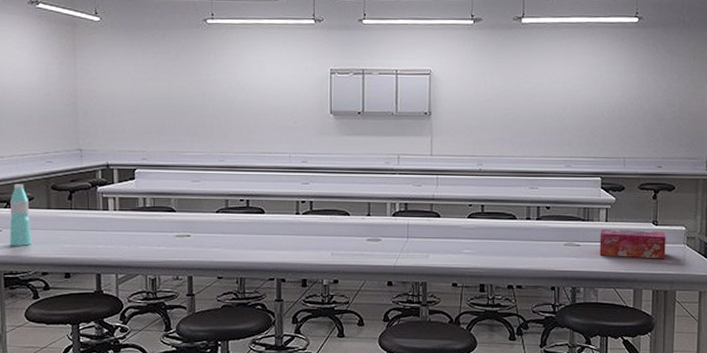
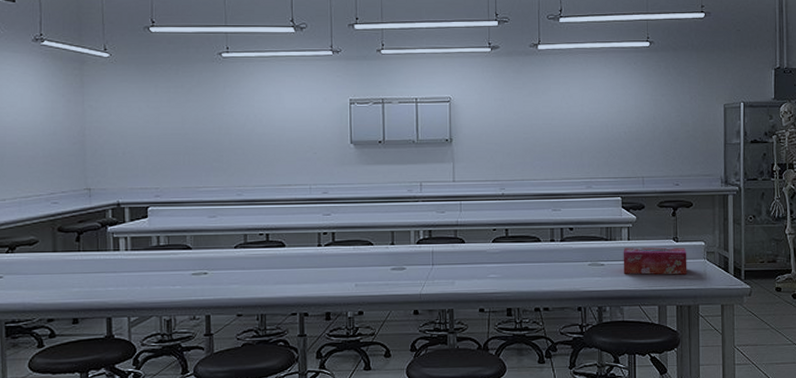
water bottle: present [10,184,32,246] -> none [12,227,36,293]

